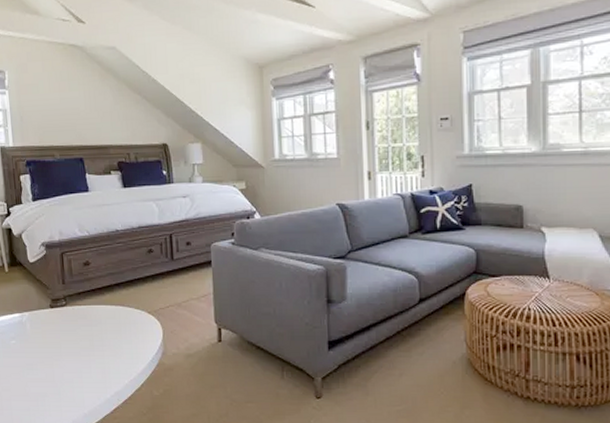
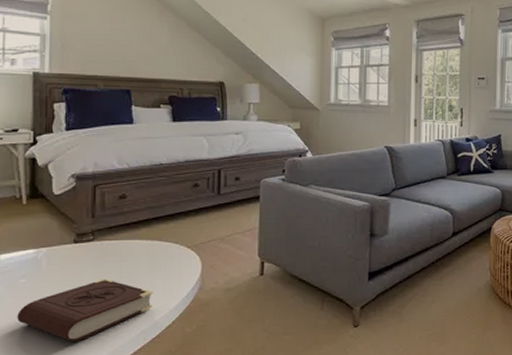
book: none [12,342,123,400] -> present [17,279,154,342]

